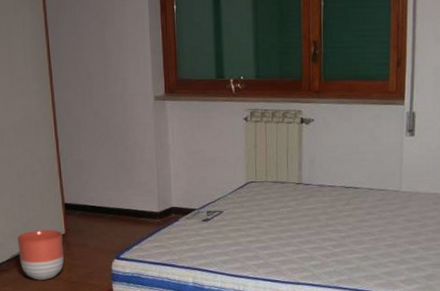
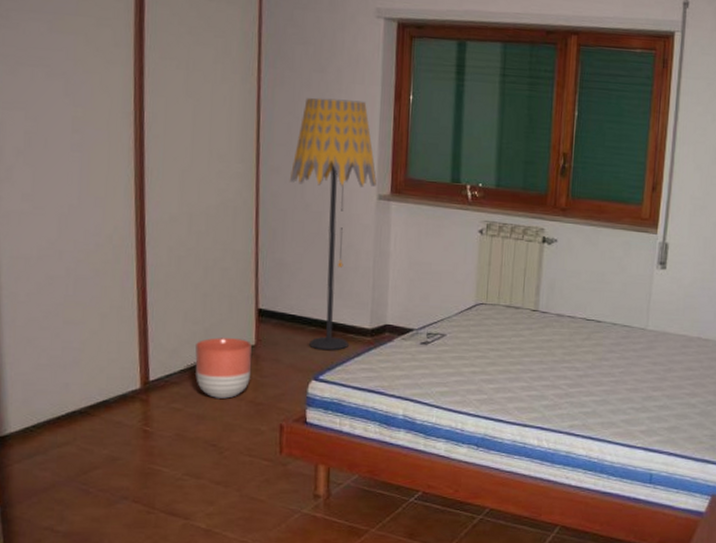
floor lamp: none [78,15,152,233] -> present [289,97,377,350]

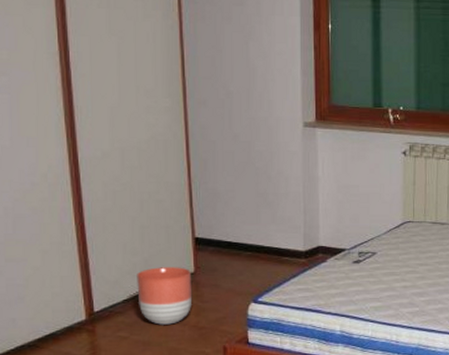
floor lamp: present [289,97,377,350] -> none [216,30,301,273]

